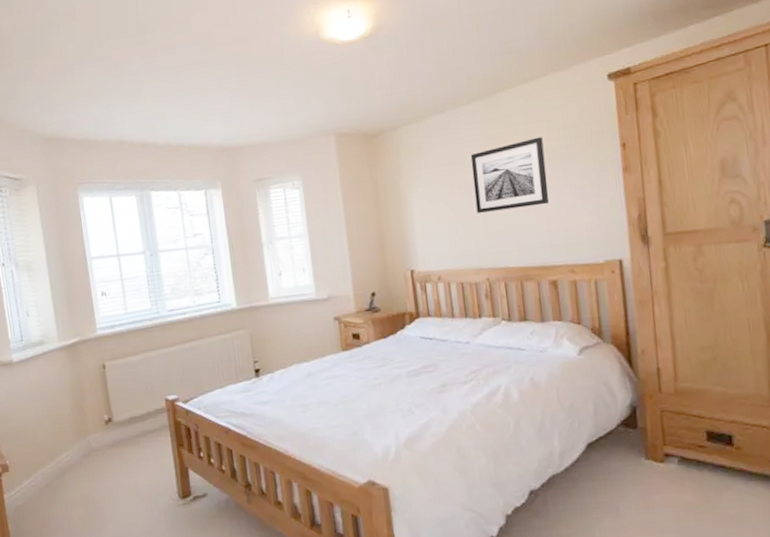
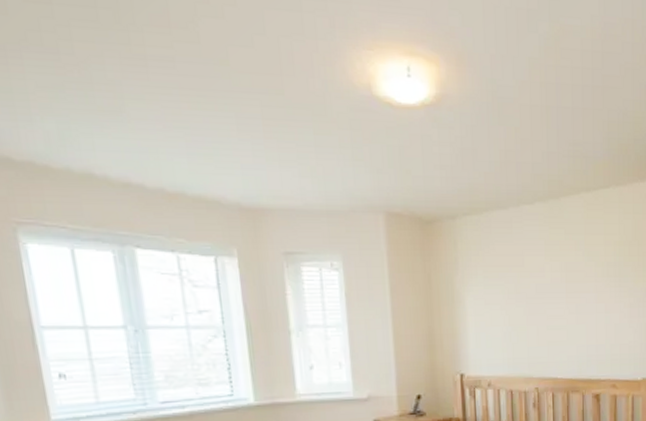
wall art: present [470,137,549,213] -> none [529,250,600,320]

